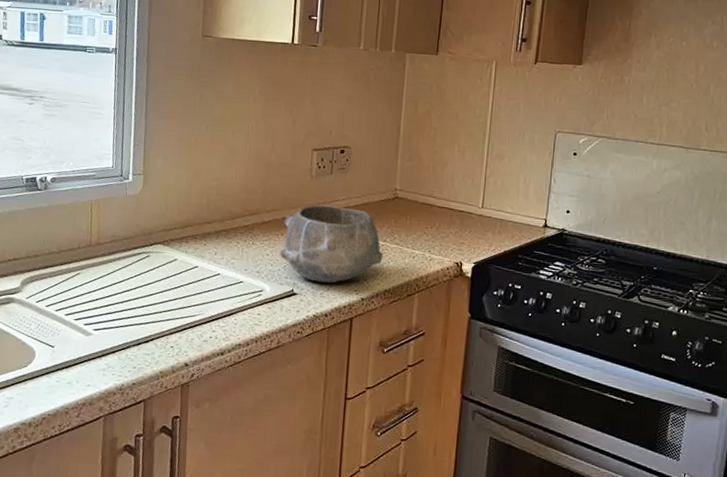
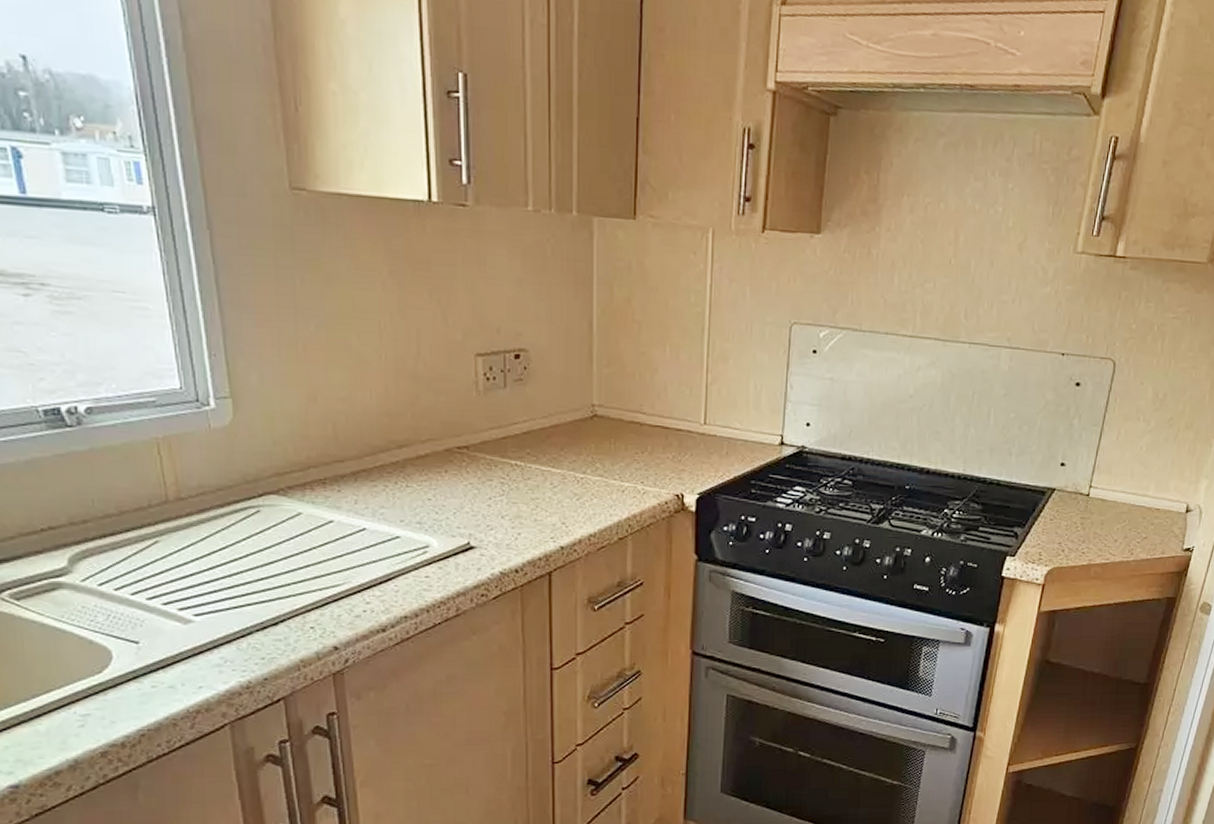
bowl: present [280,204,383,284] -> none [446,430,584,531]

